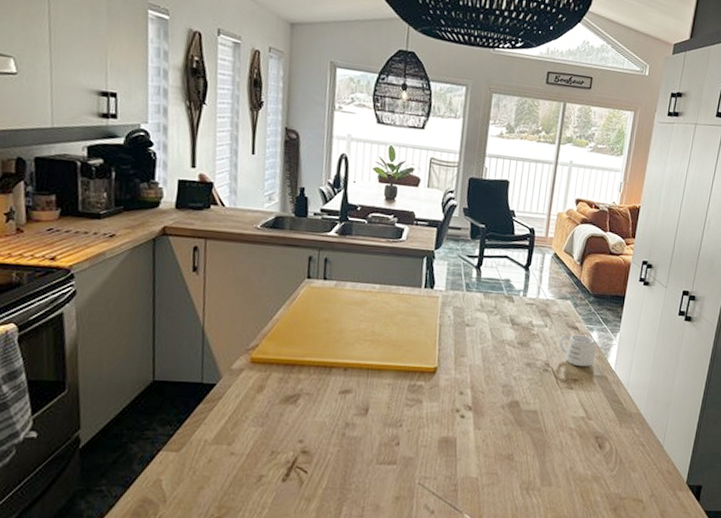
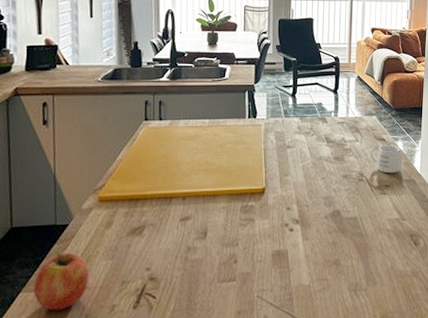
fruit: none [175,413,236,474] -> present [34,252,89,311]

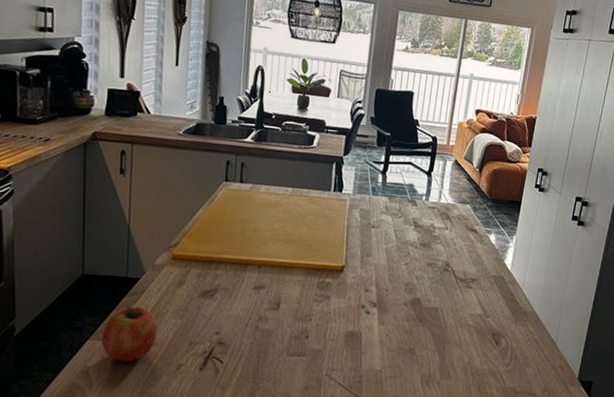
mug: present [369,145,402,174] -> none [458,237,493,268]

